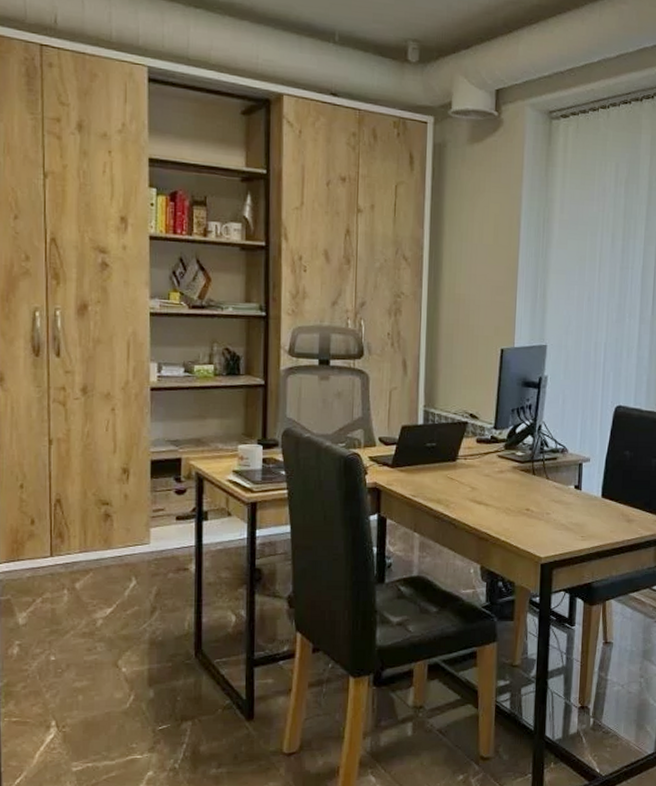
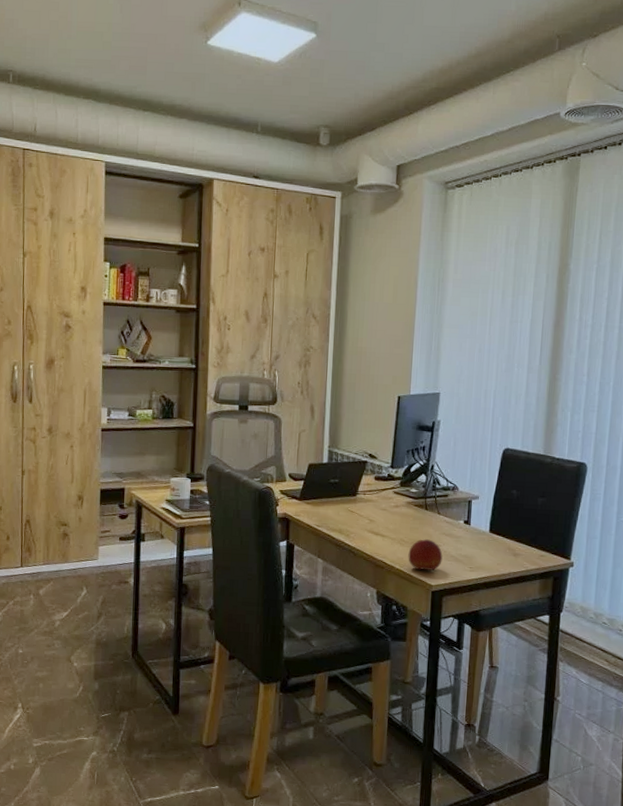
fruit: none [514,507,552,542] -> present [408,539,443,572]

